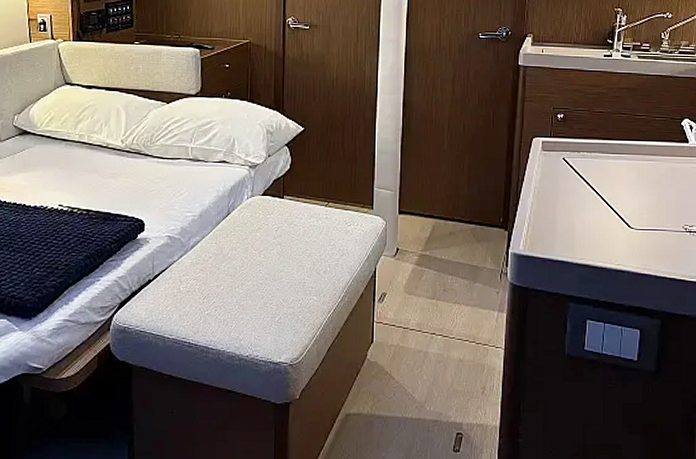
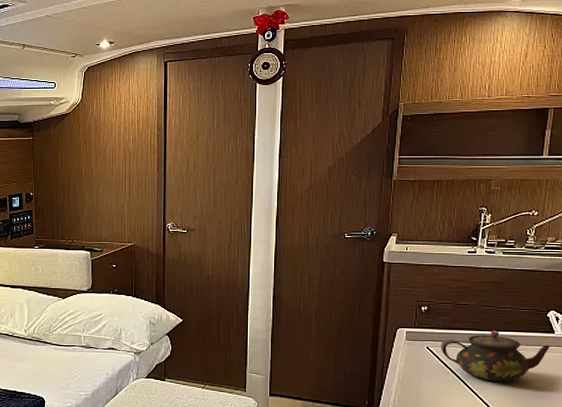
teapot: none [577,140,686,195] -> present [441,330,552,382]

